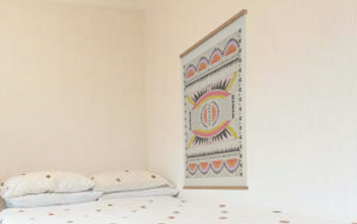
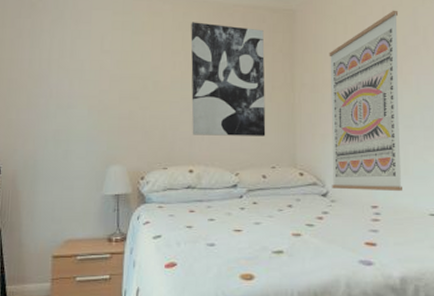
wall art: none [40,25,119,141] -> present [190,22,266,136]

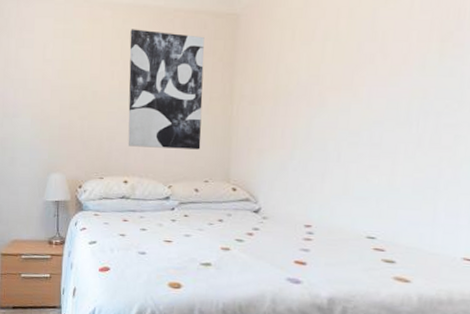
wall art: present [329,10,402,191] -> none [264,12,356,211]

